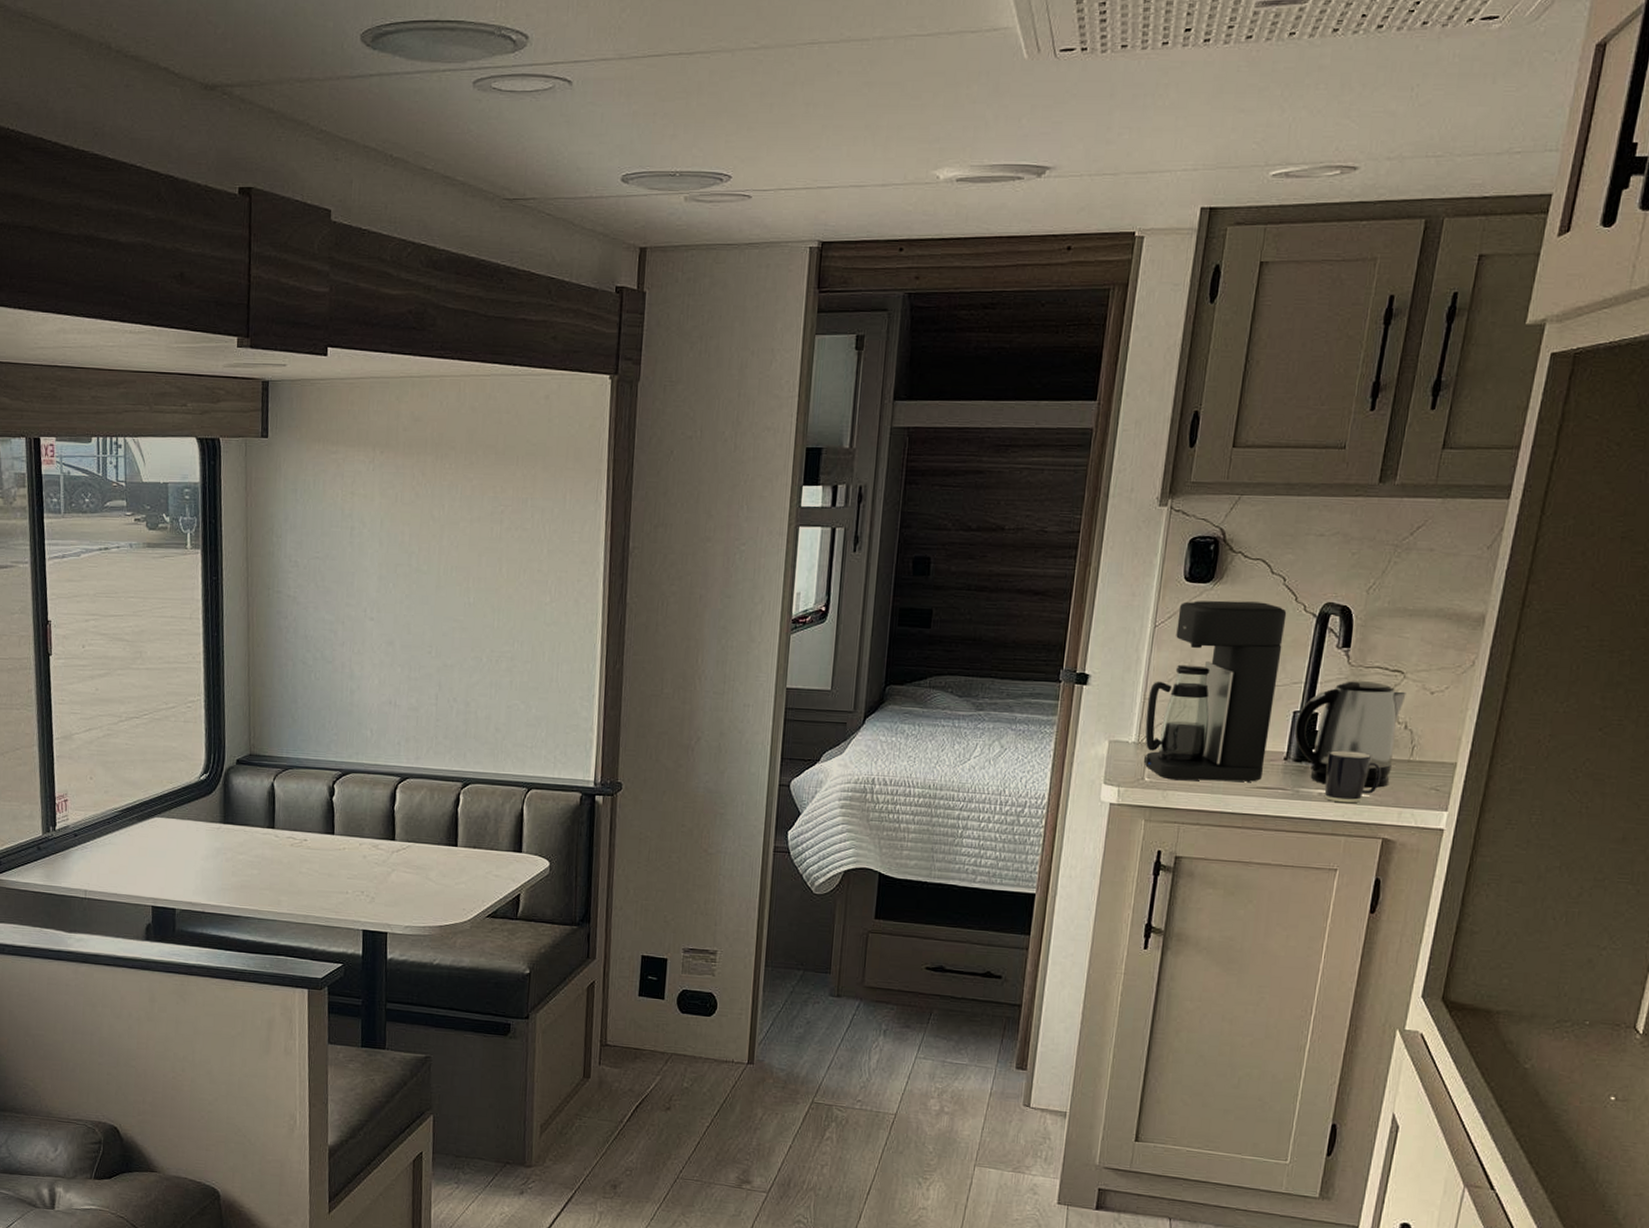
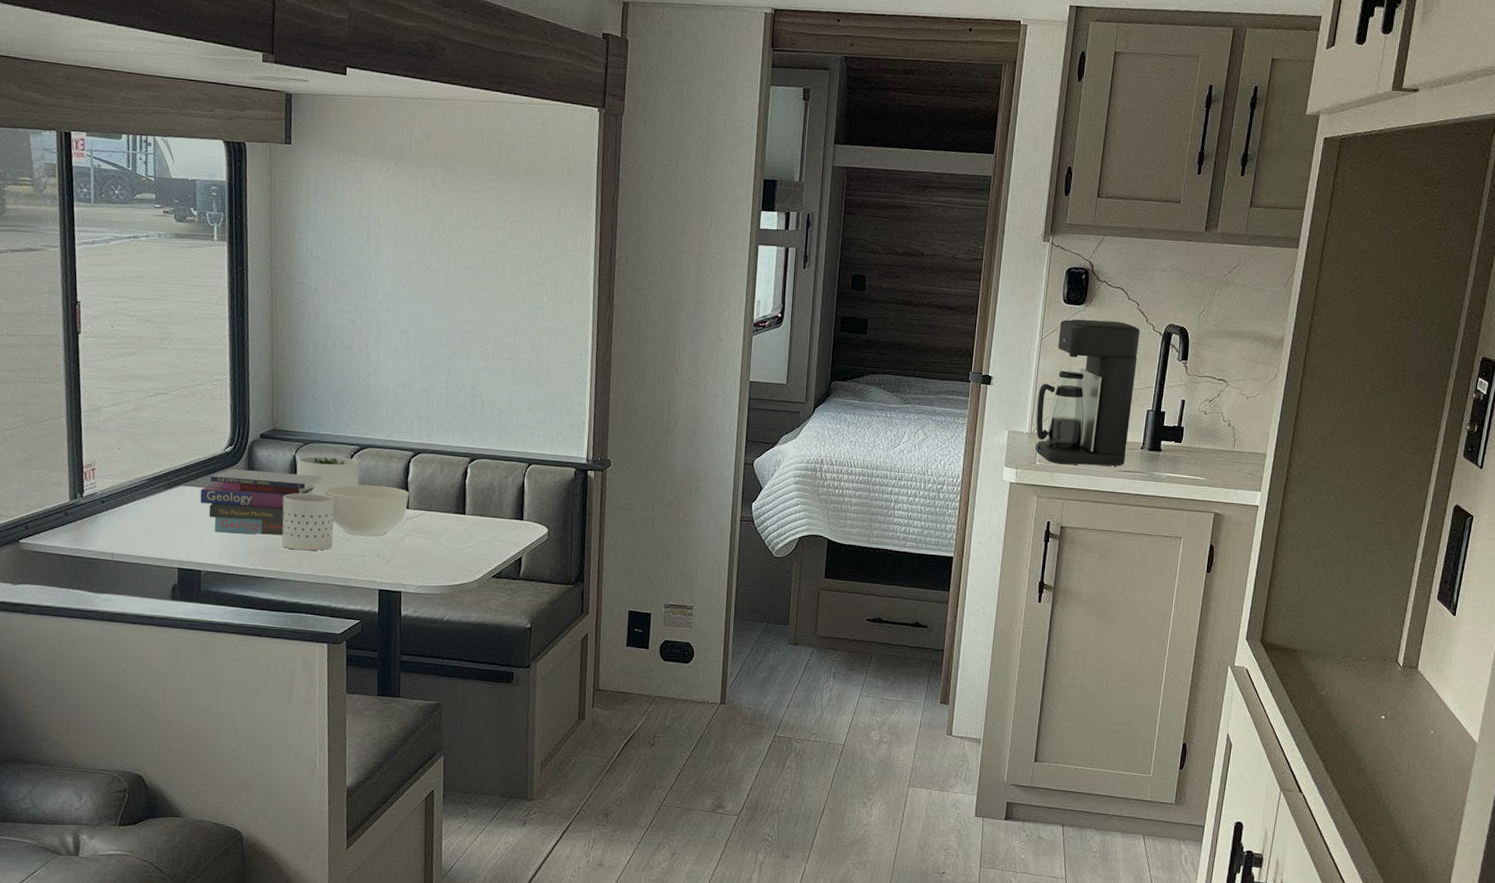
books: none [174,799,303,871] -> present [200,469,323,536]
mug: none [259,823,315,888] -> present [281,492,334,551]
planter: none [274,782,342,827] -> present [296,455,360,496]
bowl: none [304,814,396,873] -> present [324,484,410,537]
kettle: present [1294,681,1406,789] -> none [1148,387,1229,473]
mug: present [1324,750,1382,804] -> none [1171,442,1213,485]

